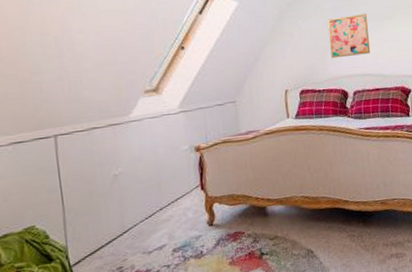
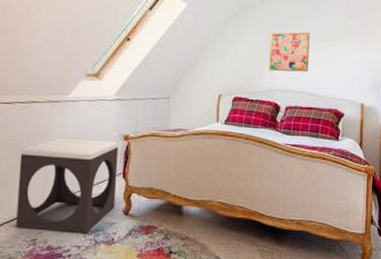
footstool: none [89,154,199,260] -> present [16,138,119,234]

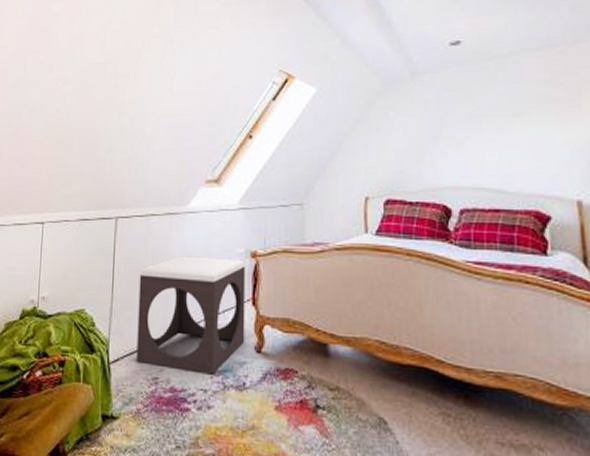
wall art: present [269,32,310,72] -> none [428,108,489,163]

